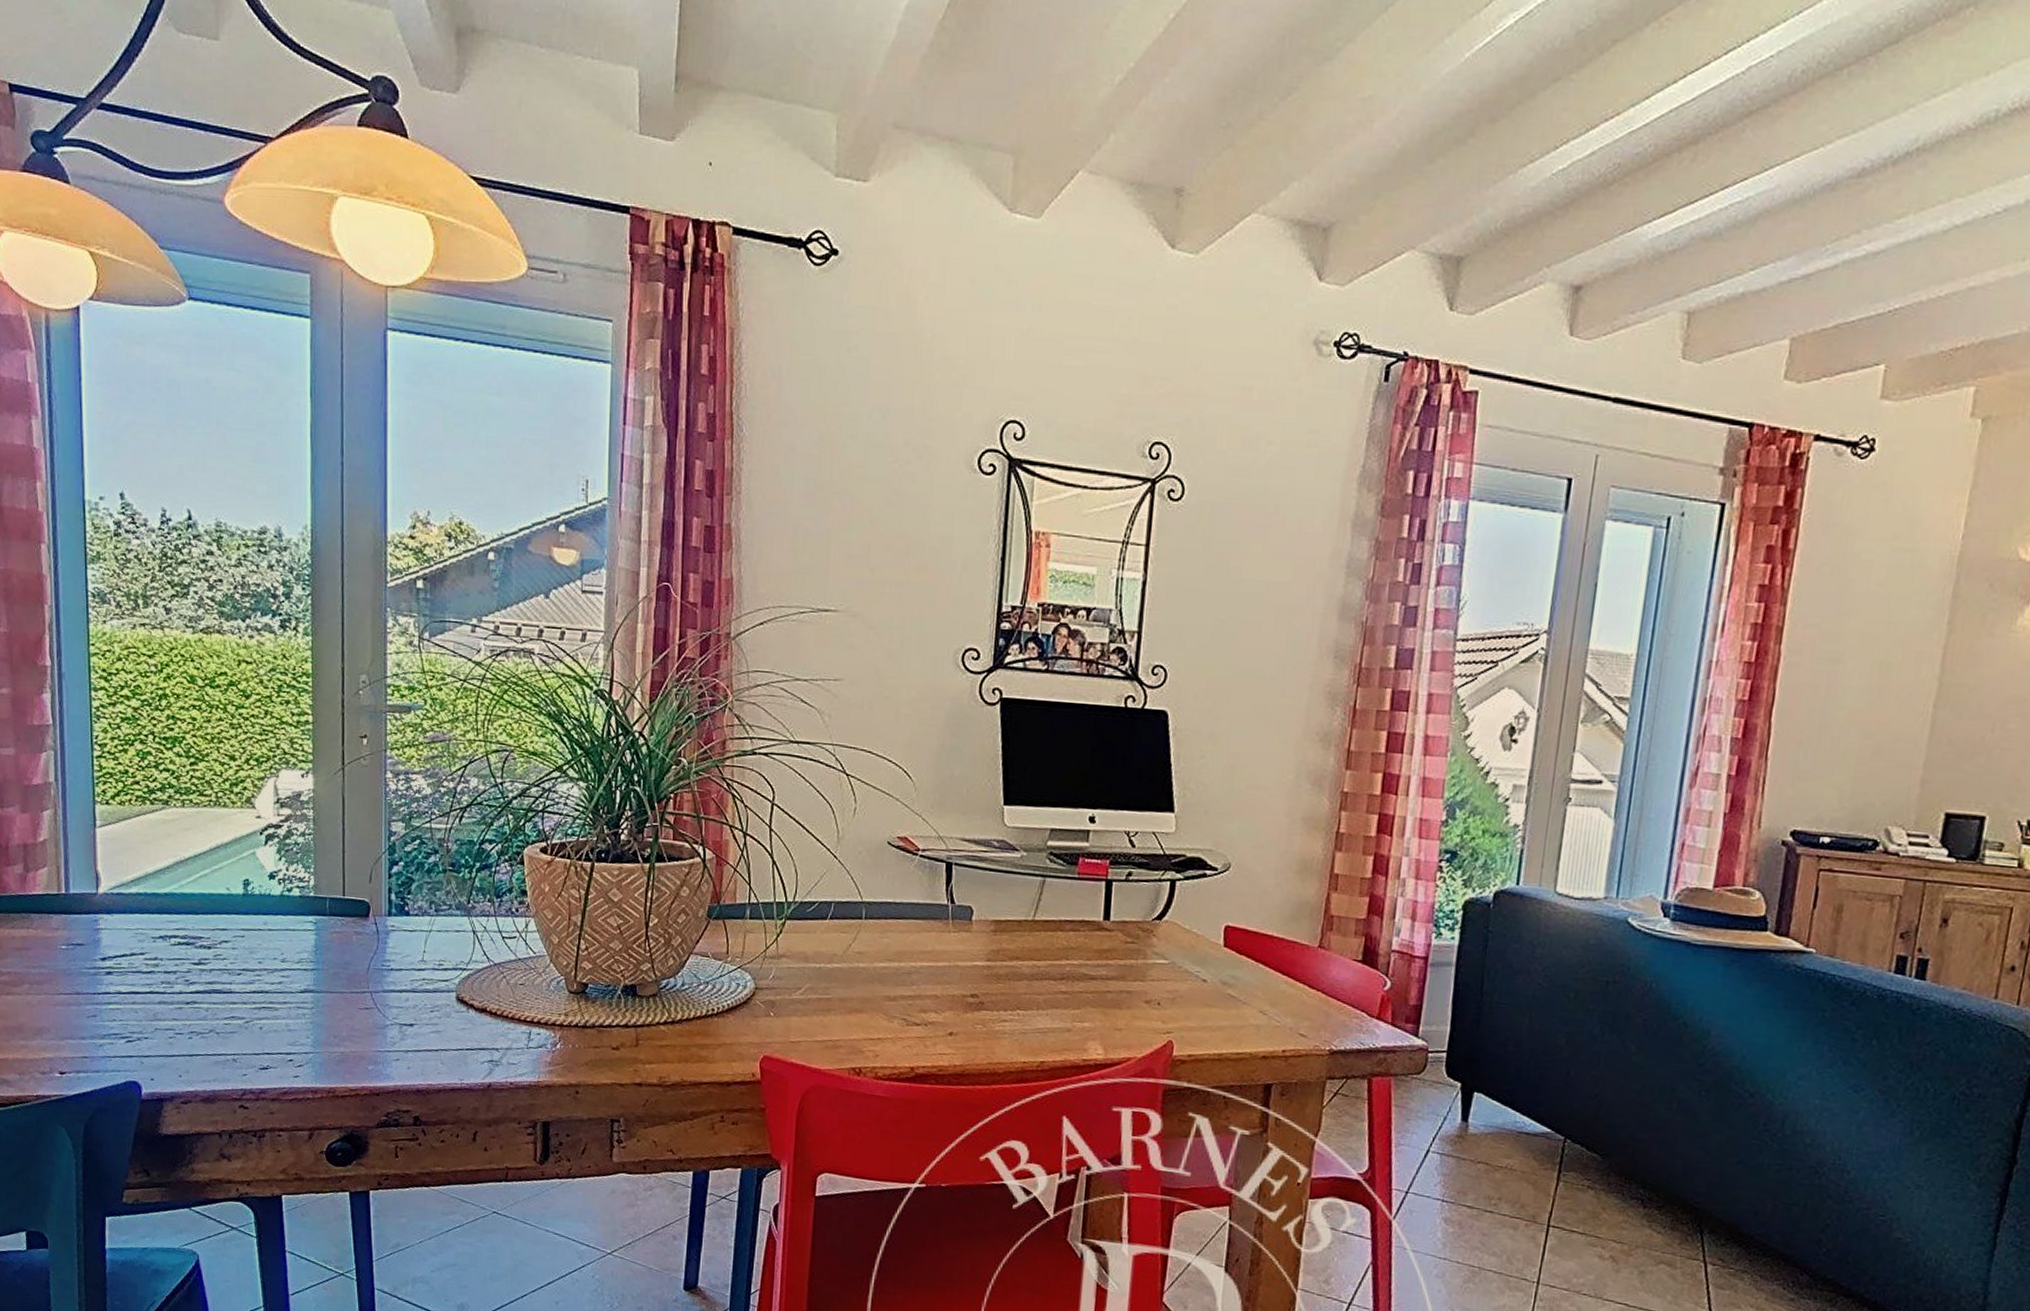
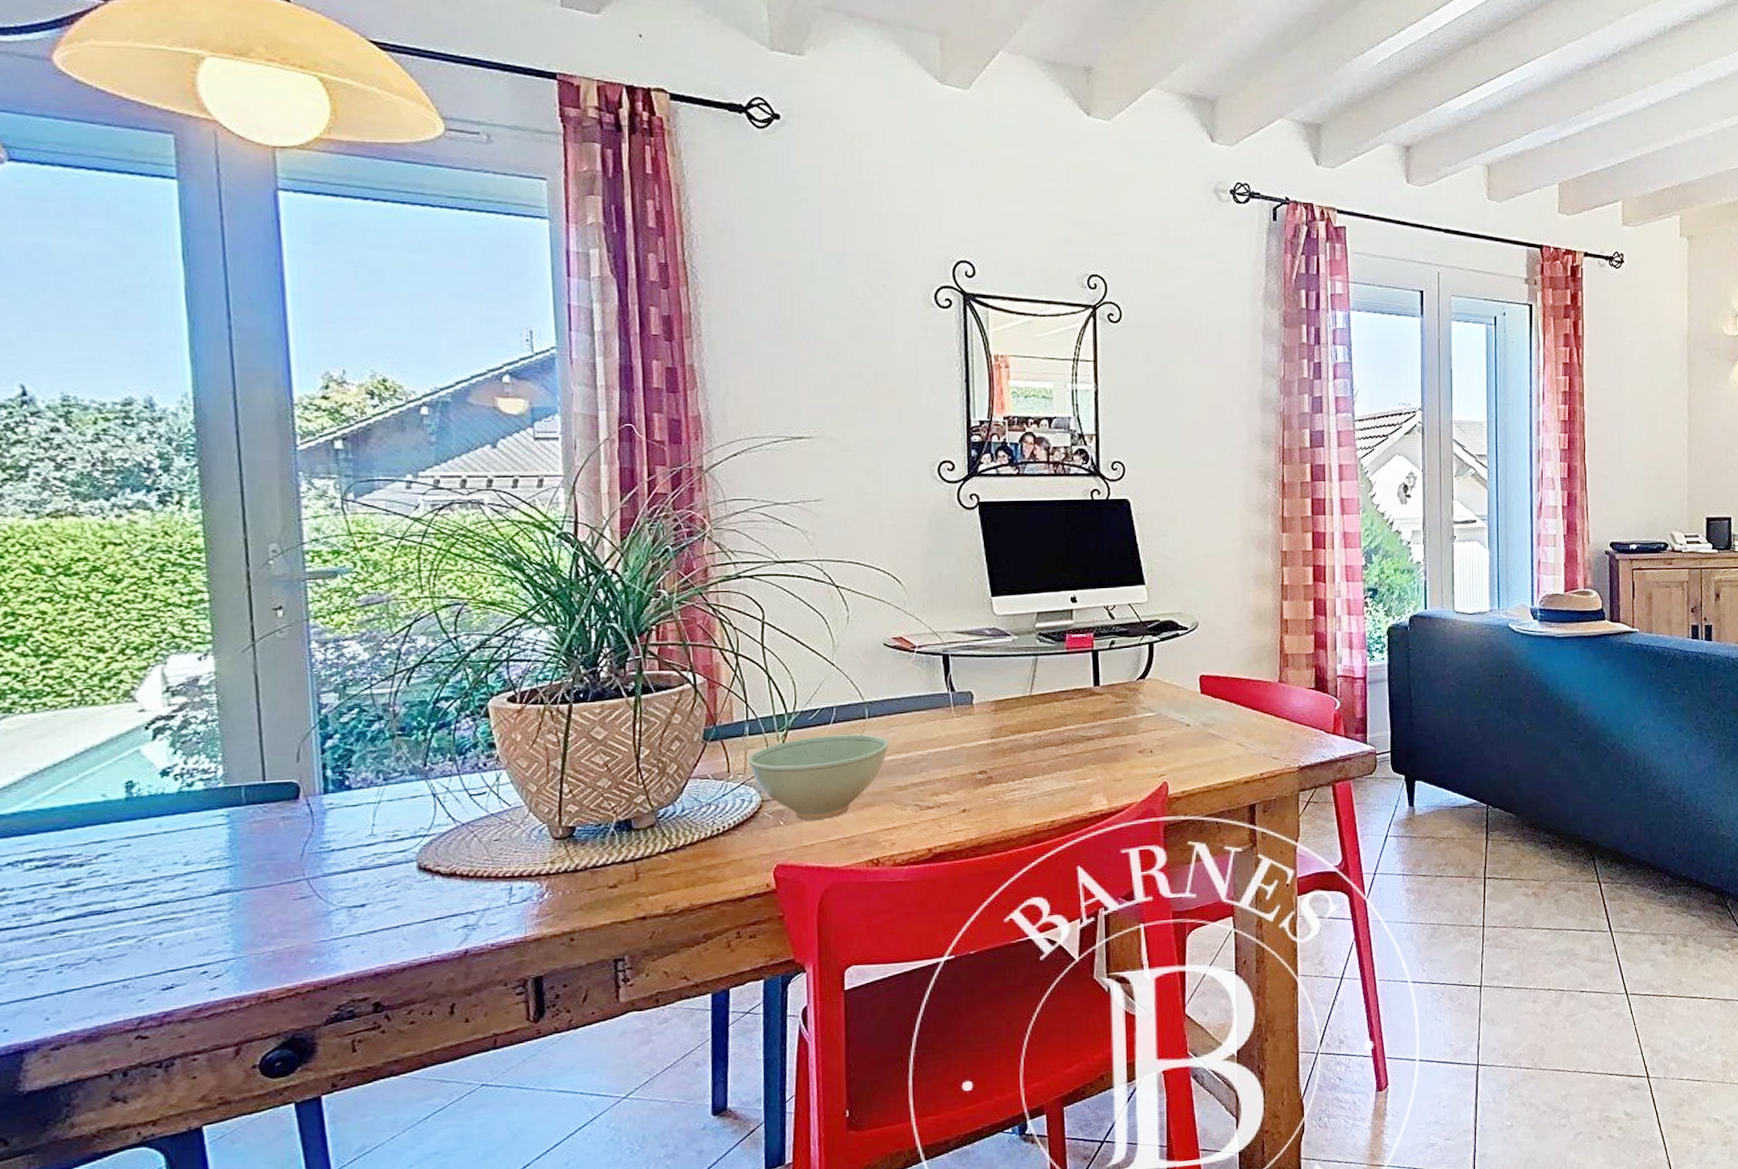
bowl: none [745,930,884,1018] -> present [747,734,890,821]

